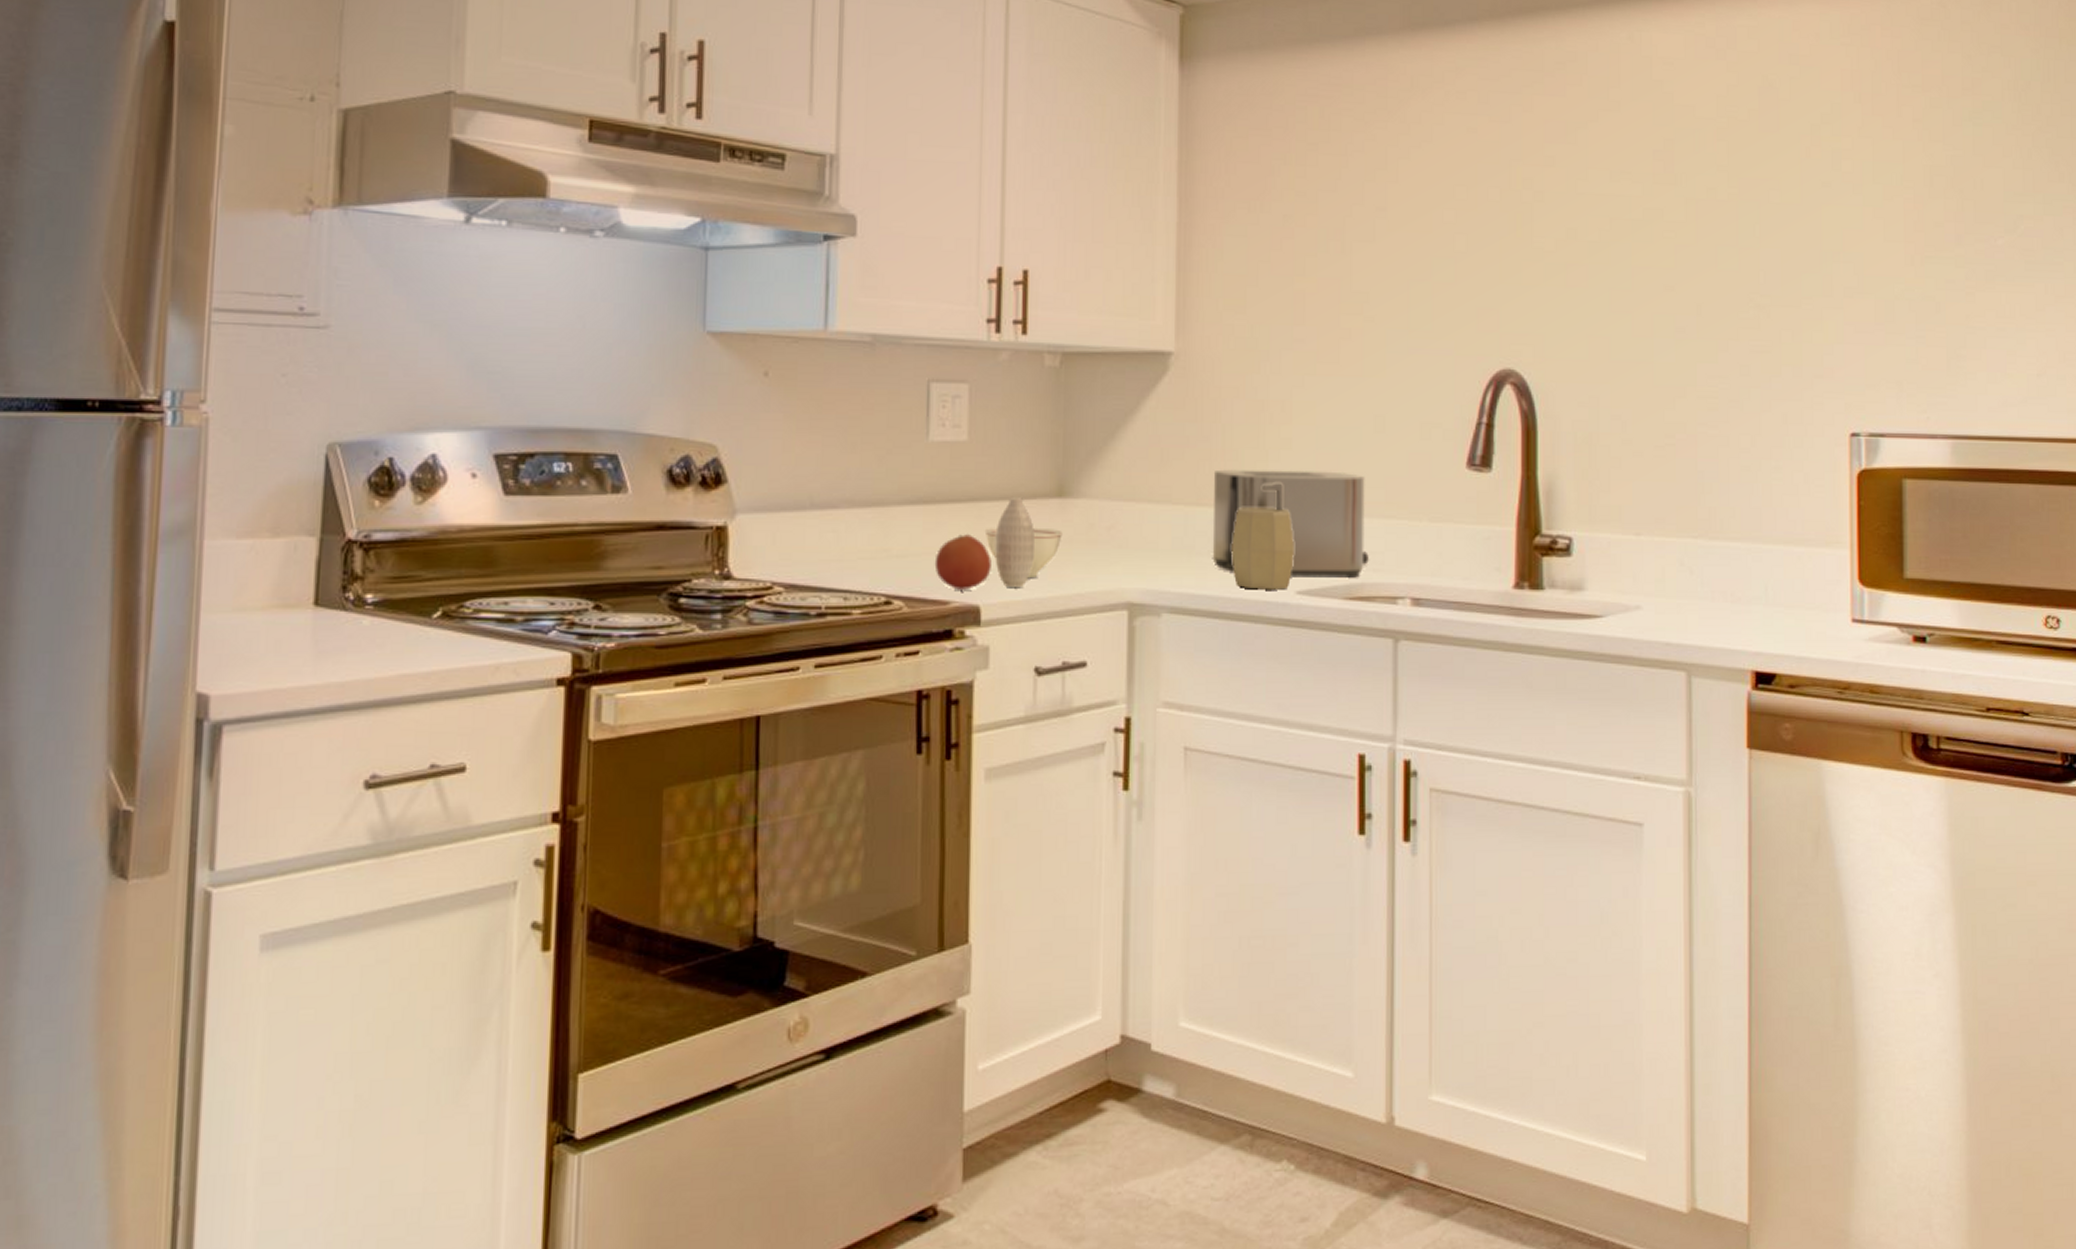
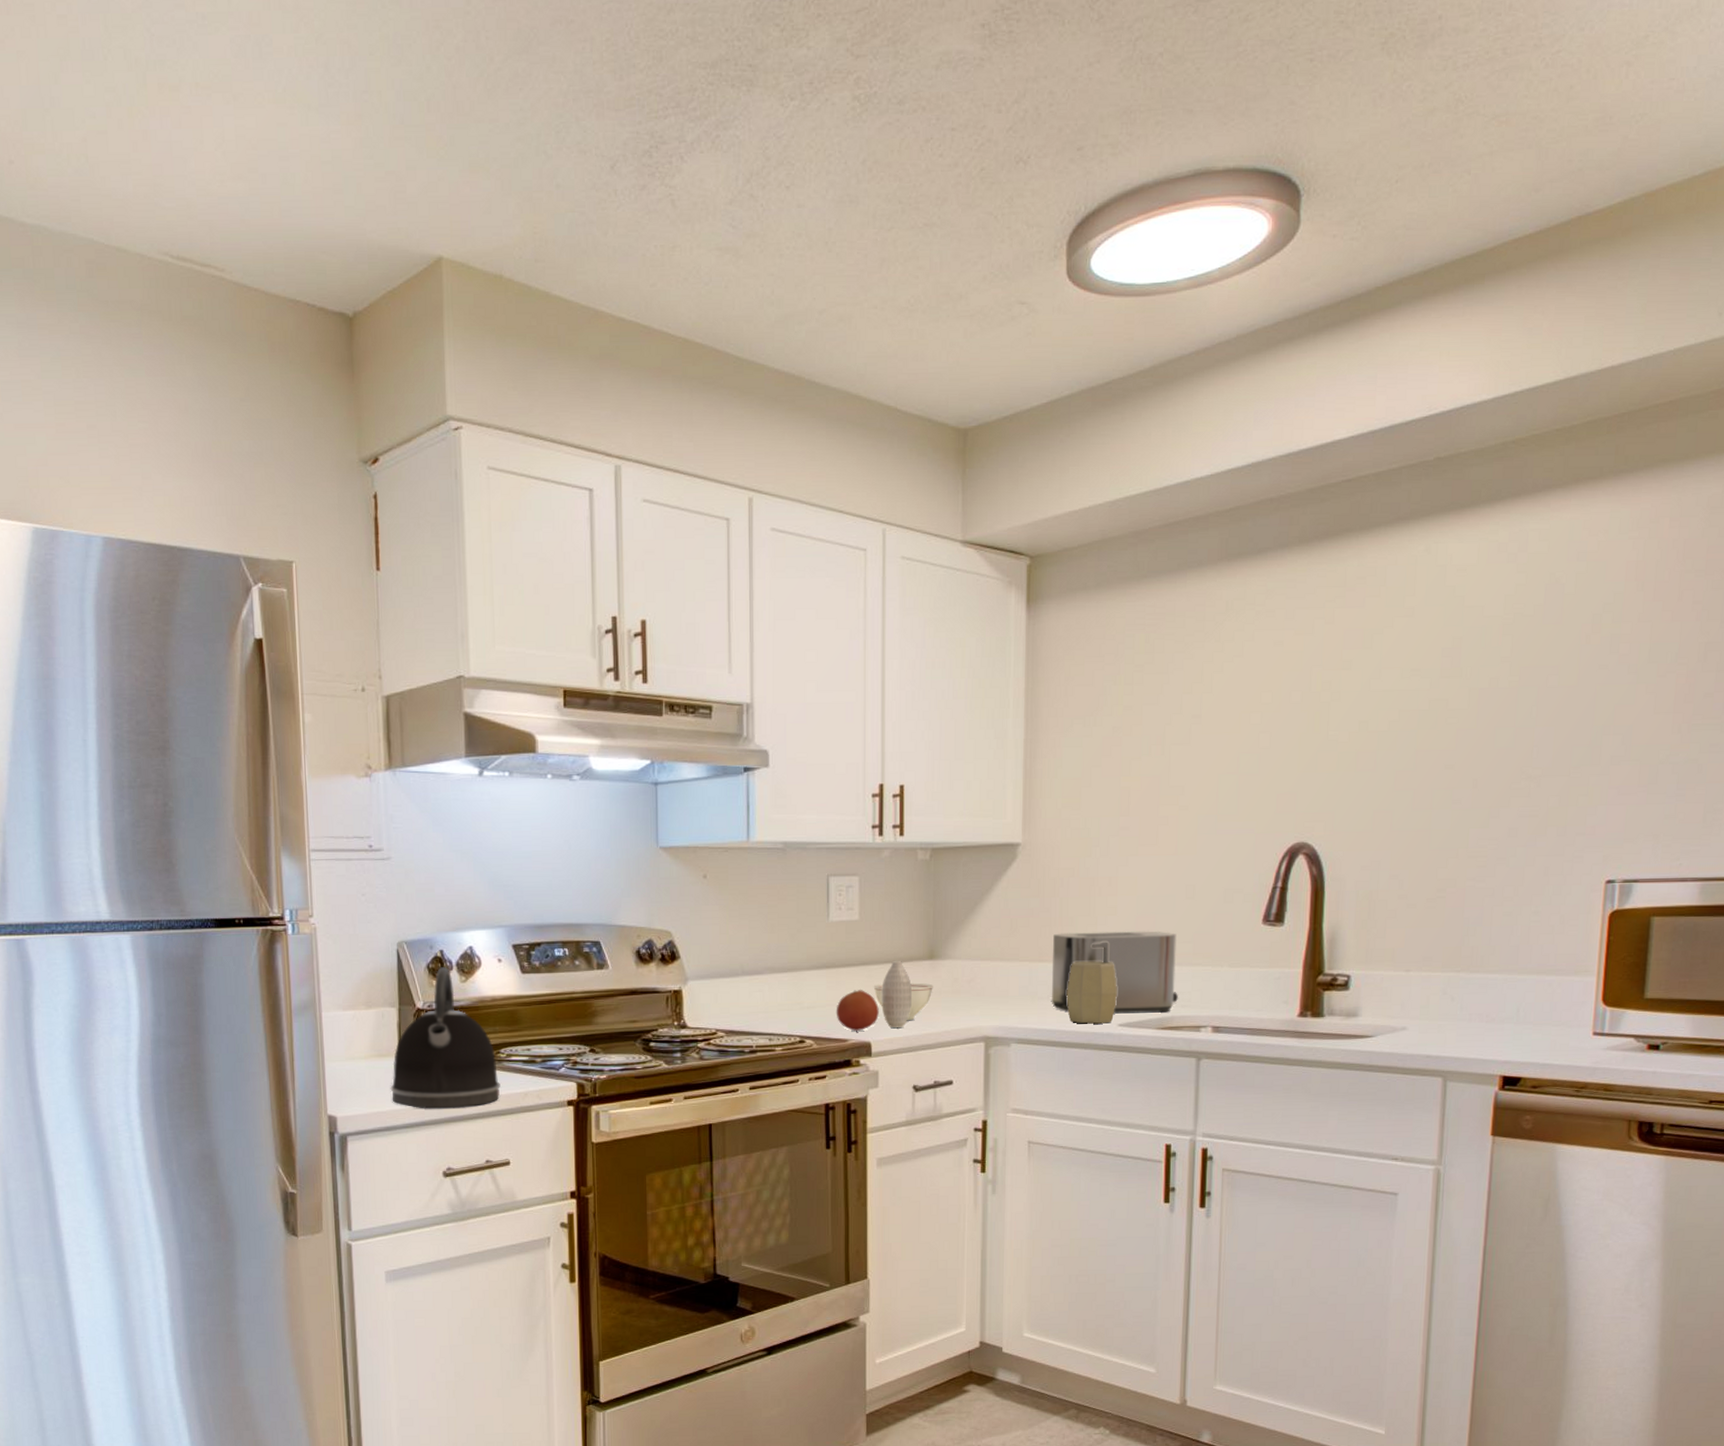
kettle: none [296,482,461,686] -> present [390,967,501,1108]

